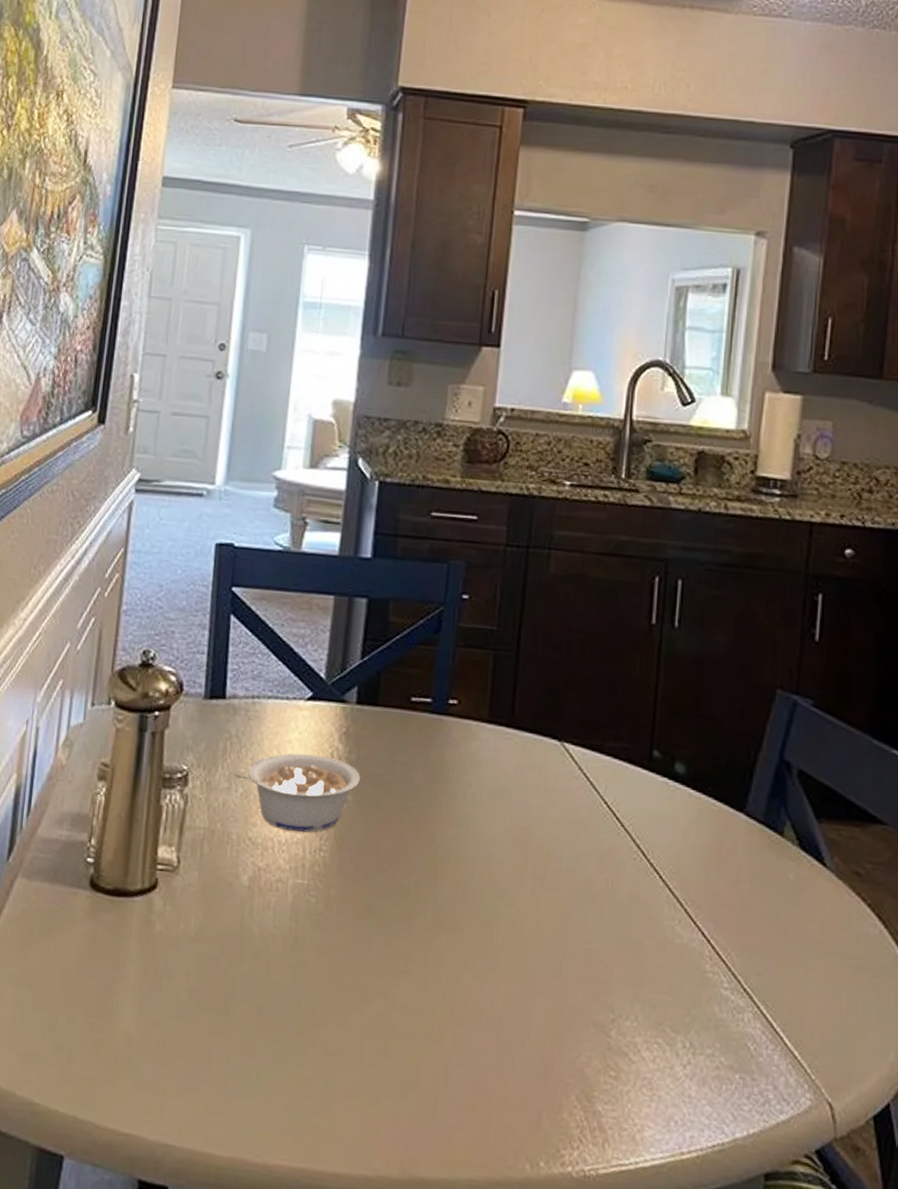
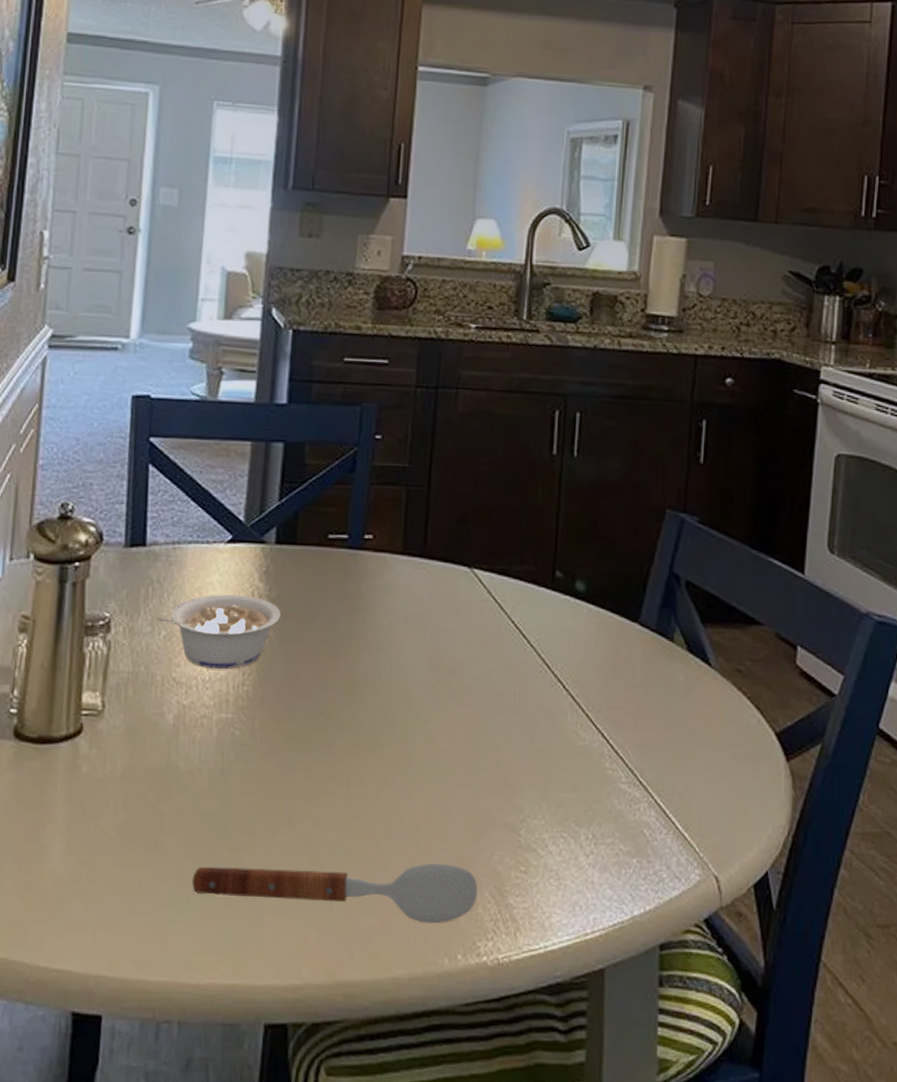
soupspoon: none [263,1039,563,1125] -> present [192,863,478,924]

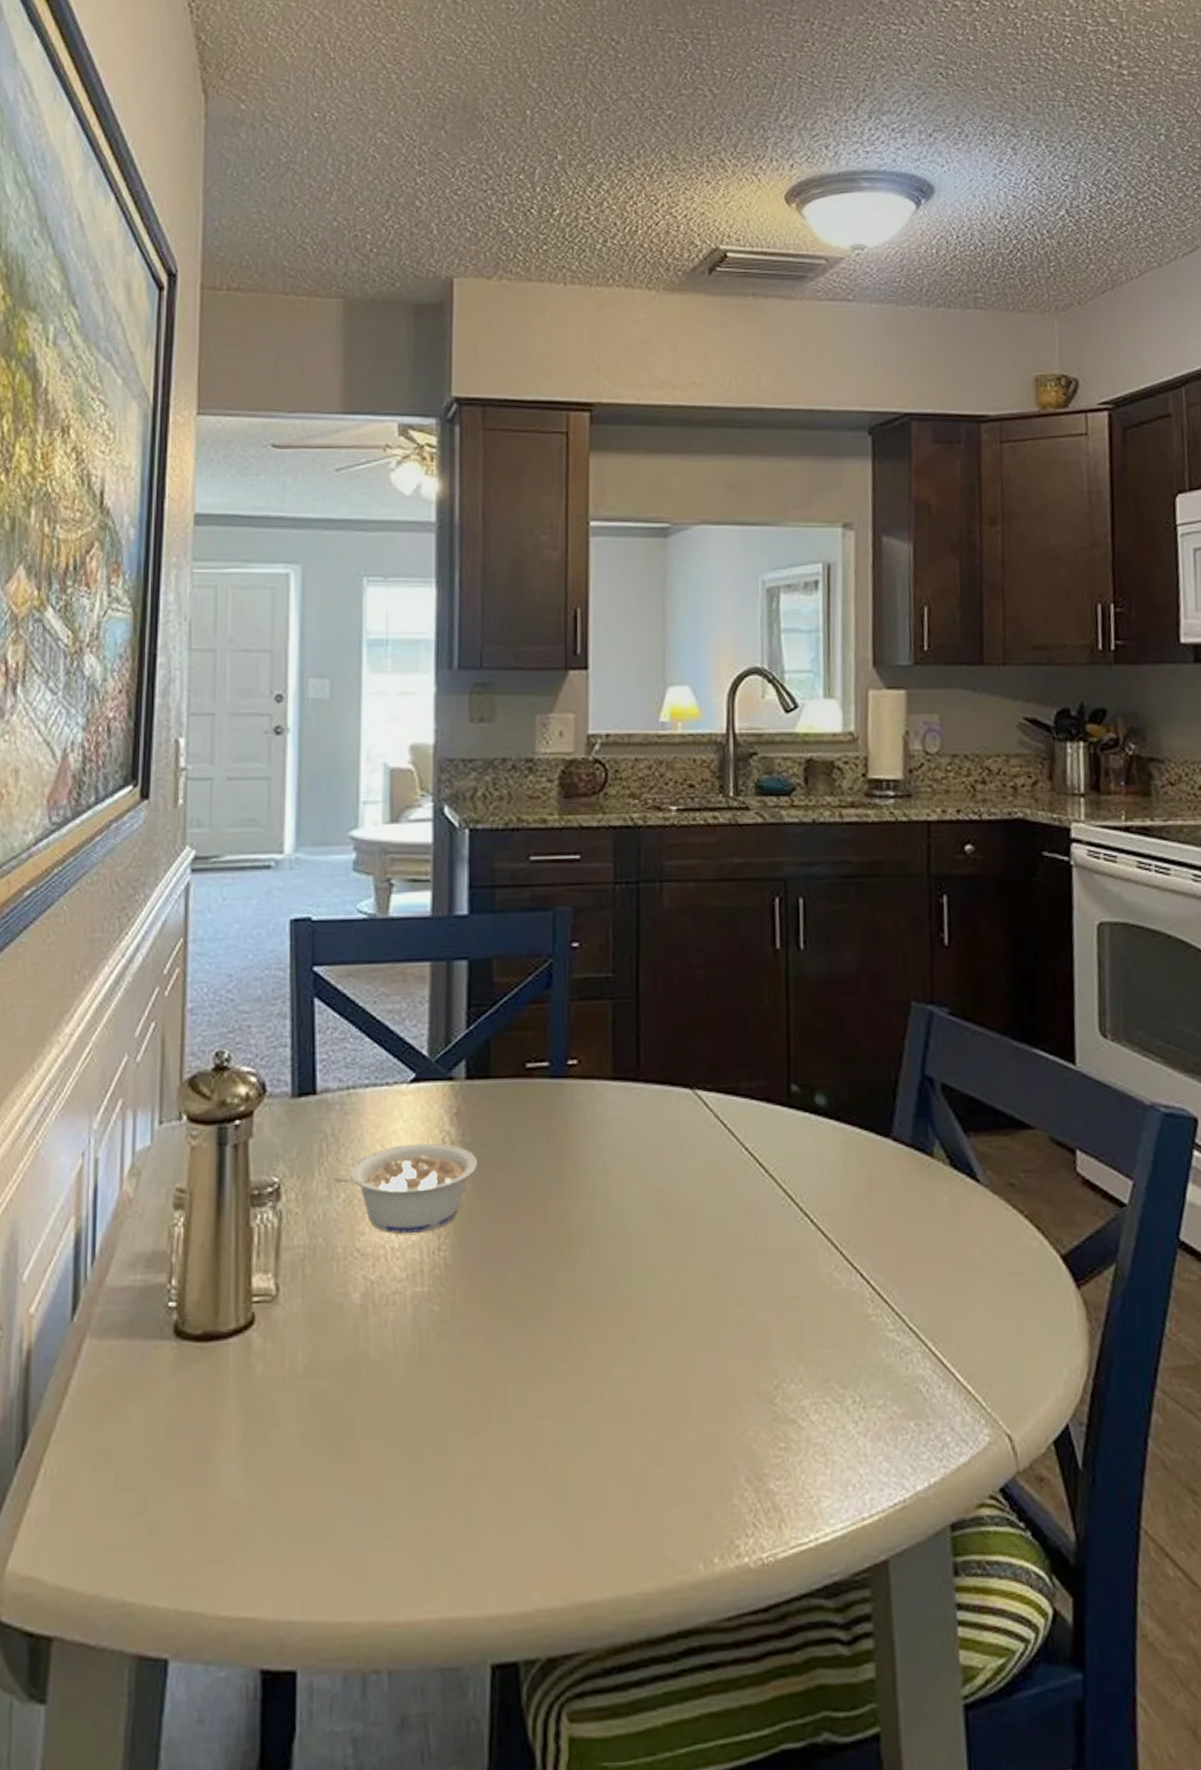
soupspoon: present [192,863,478,924] -> none [394,1446,732,1523]

